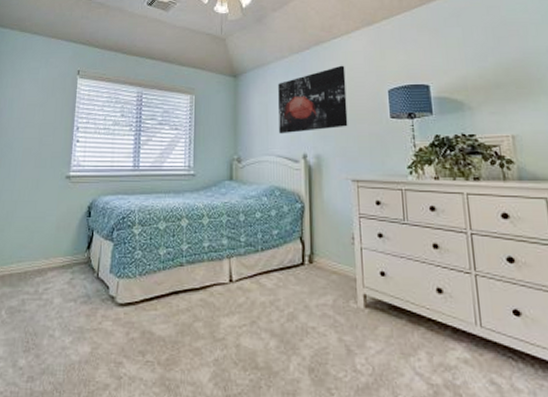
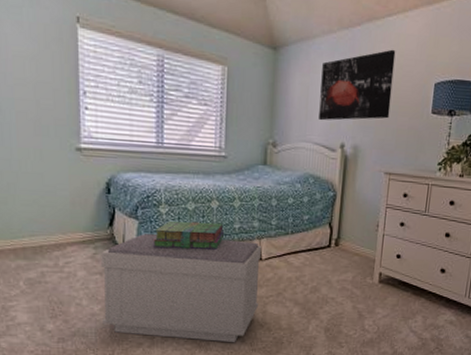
bench: none [72,256,232,387] -> present [101,234,262,343]
stack of books: none [126,241,194,272] -> present [153,221,225,250]

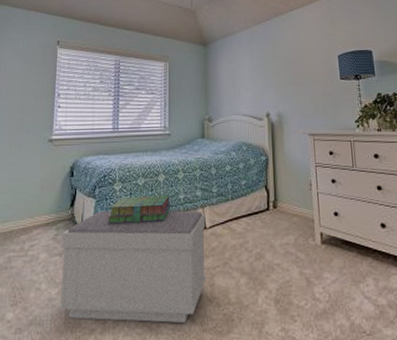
wall art: present [319,49,396,121] -> none [243,34,305,96]

